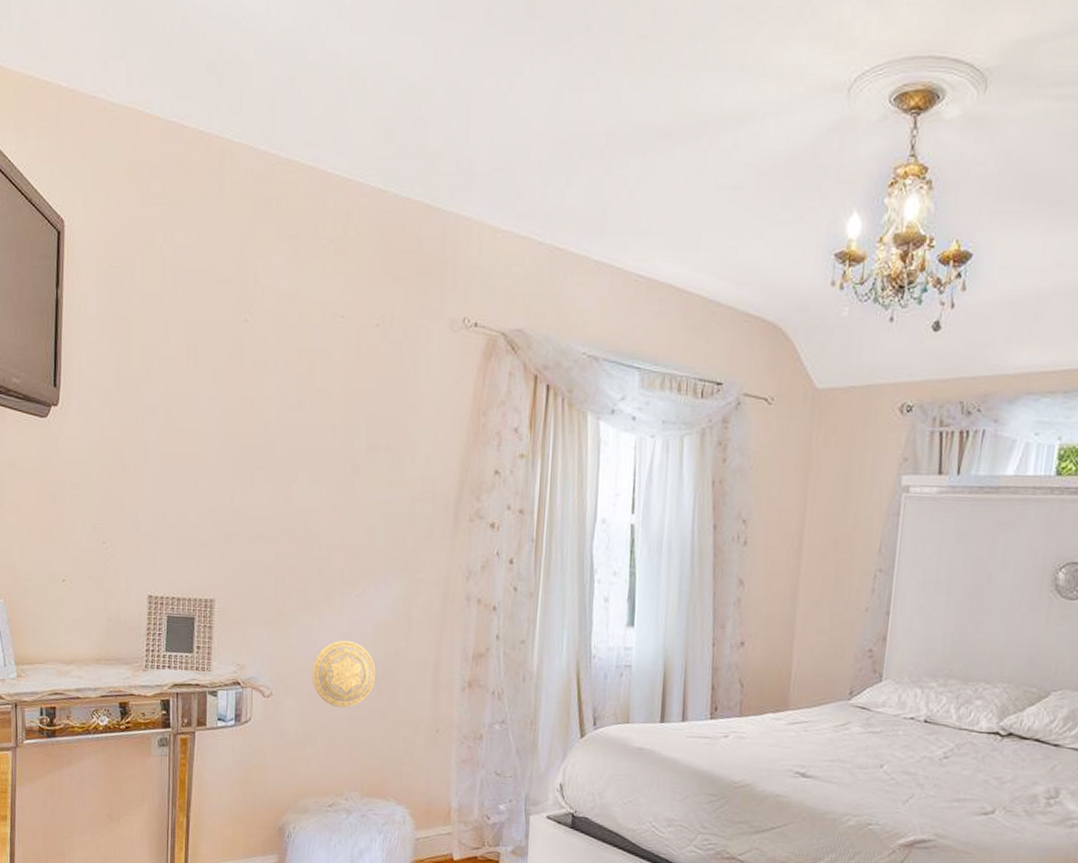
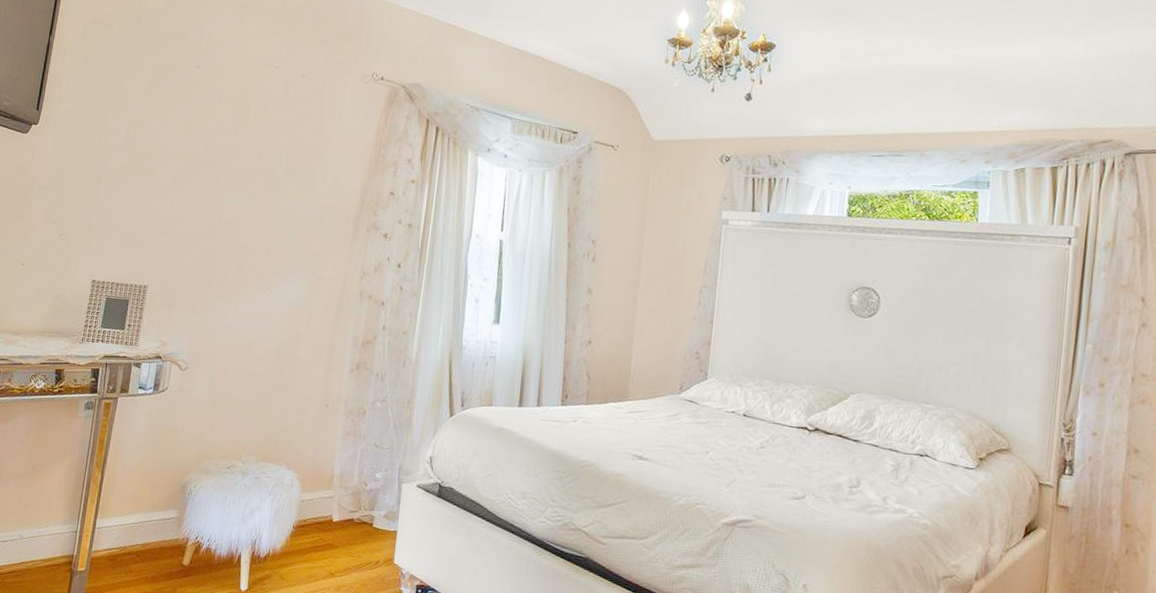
decorative plate: present [312,640,376,708] -> none [223,325,279,382]

